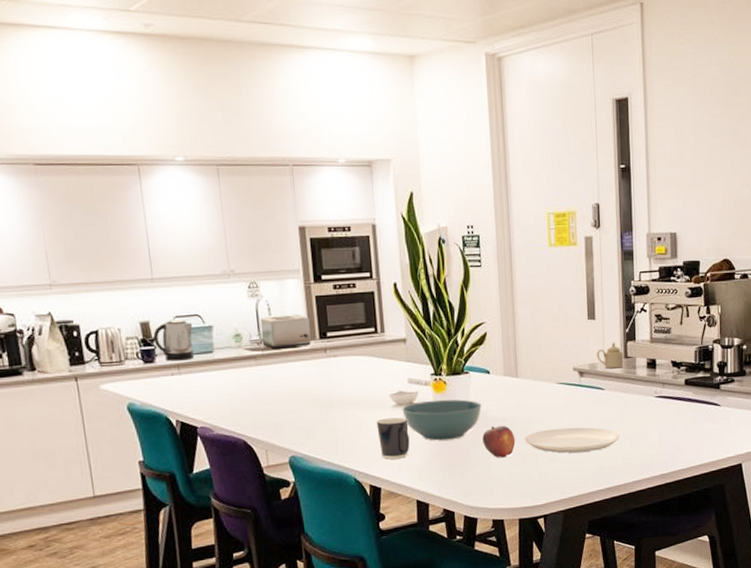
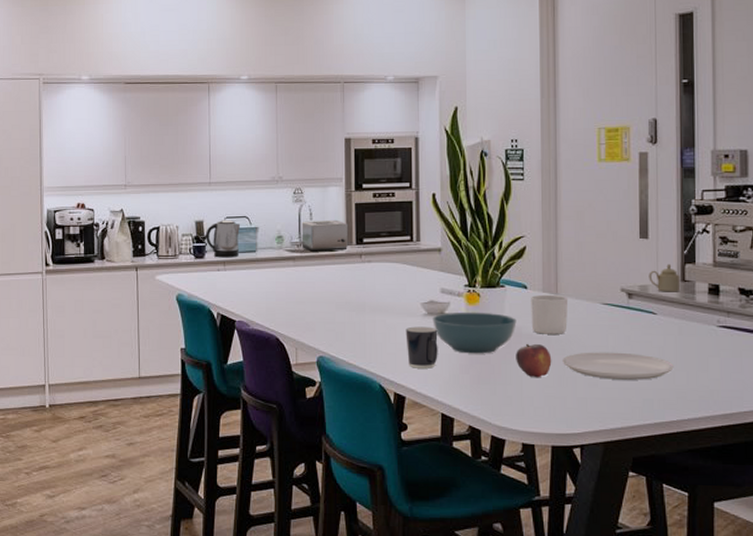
mug: none [494,377,528,416] -> present [531,294,569,334]

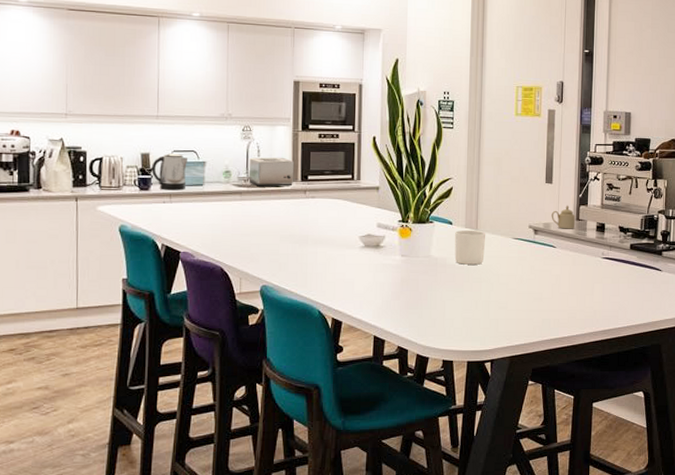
mug: present [406,326,438,369] -> none [344,257,373,296]
bowl: present [433,312,517,354] -> none [369,244,442,282]
fruit: present [516,343,552,378] -> none [440,272,471,303]
plate: present [563,352,674,380] -> none [479,280,567,303]

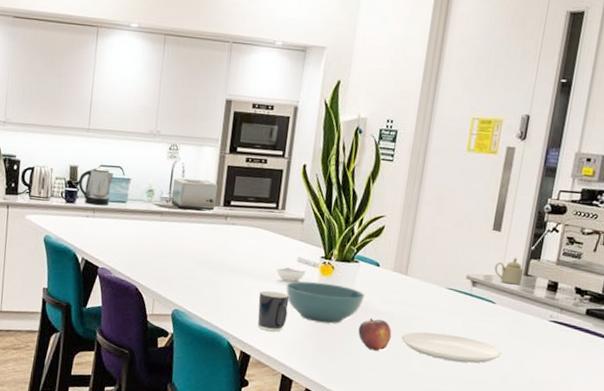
mug: none [344,257,373,296] -> present [257,290,290,332]
bowl: none [369,244,442,282] -> present [286,281,365,323]
fruit: none [440,272,471,303] -> present [358,318,392,351]
mug: present [454,230,486,265] -> none [378,273,416,313]
plate: none [479,280,567,303] -> present [401,332,503,363]

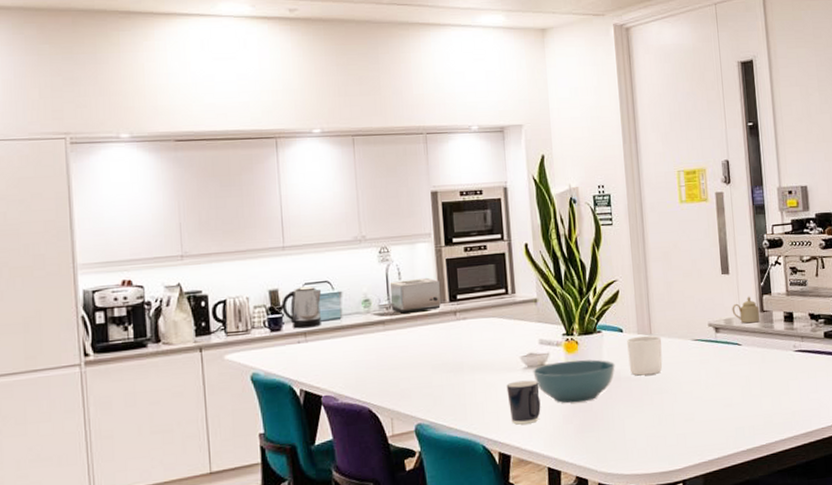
fruit: present [358,318,392,351] -> none [616,386,651,420]
mug: none [378,273,416,313] -> present [627,335,663,376]
plate: present [401,332,503,363] -> none [660,385,760,413]

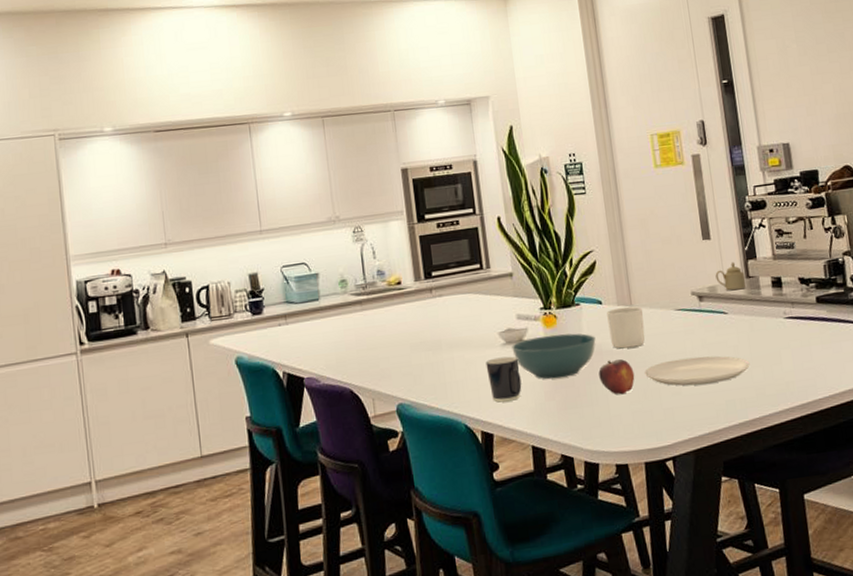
kettle: present [282,286,322,329] -> none [261,268,302,312]
toaster: present [389,277,441,314] -> none [365,255,416,293]
fruit: none [616,386,651,420] -> present [598,359,635,395]
plate: none [660,385,760,413] -> present [645,356,750,386]

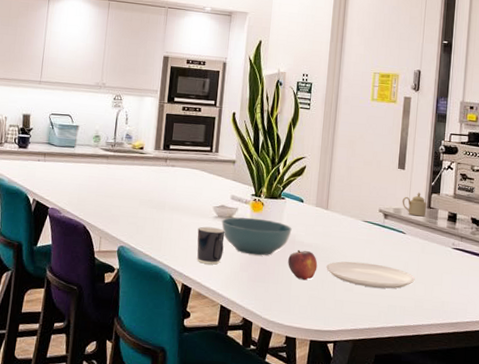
mug: present [607,306,645,349] -> none [304,208,336,244]

